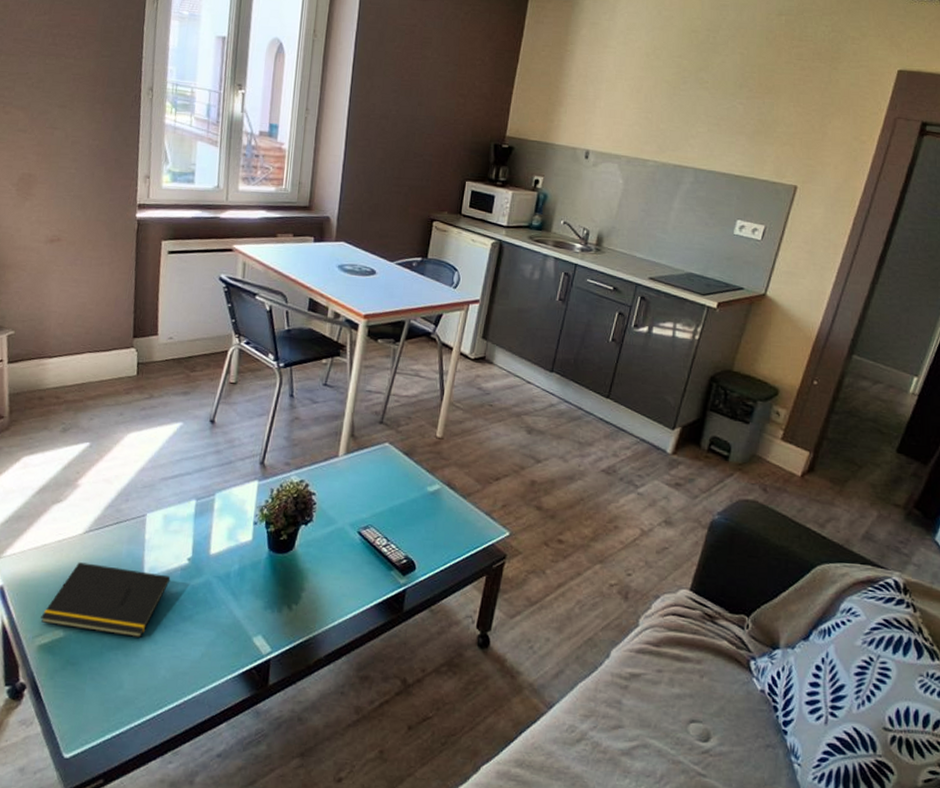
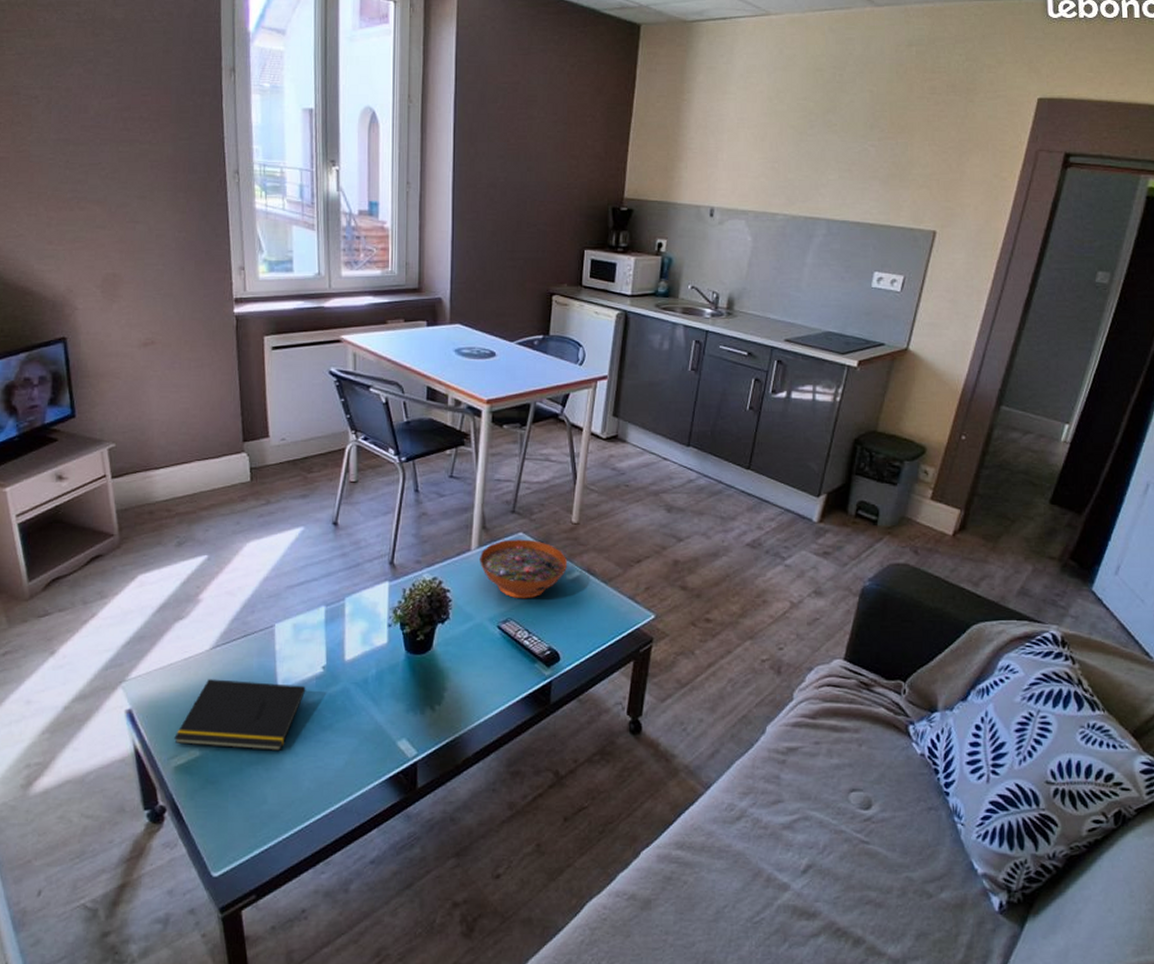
decorative bowl: none [346,448,430,508] -> present [480,539,568,599]

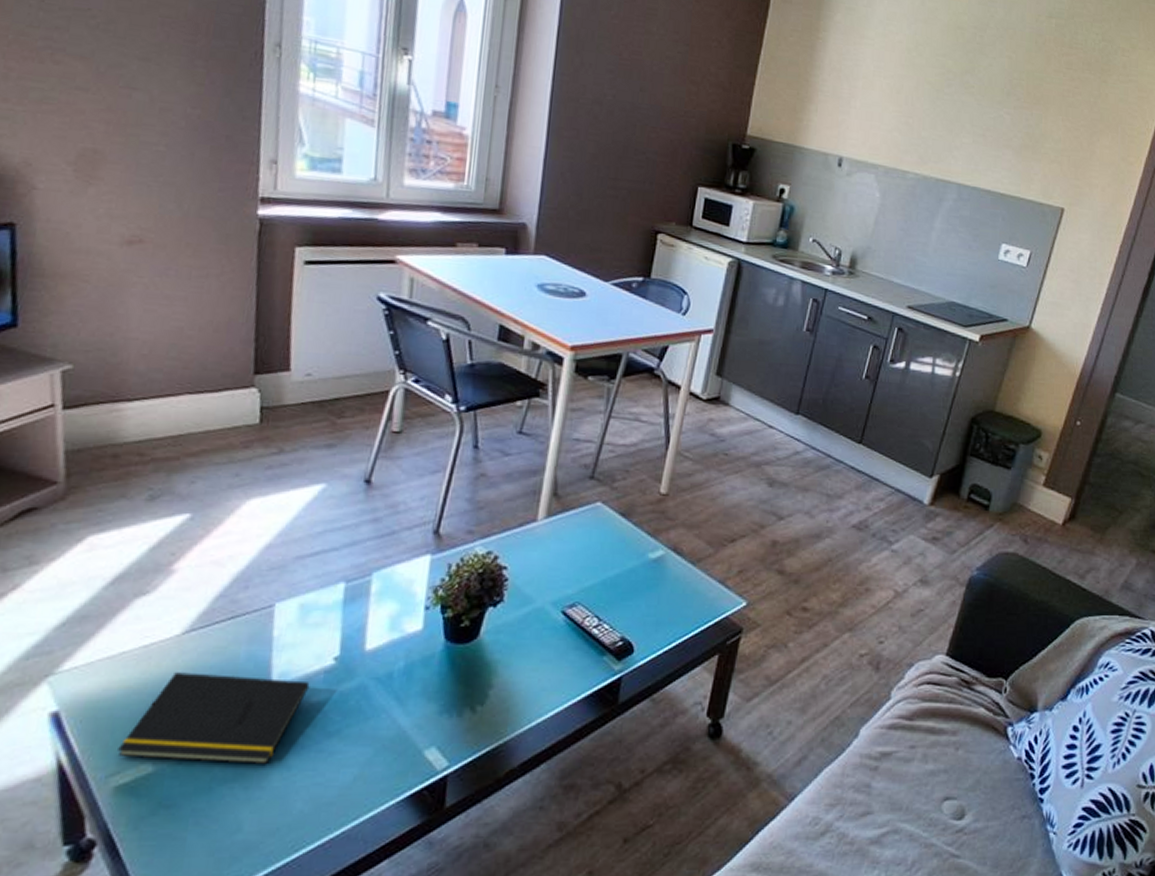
decorative bowl: present [480,539,568,599] -> none [546,509,652,580]

